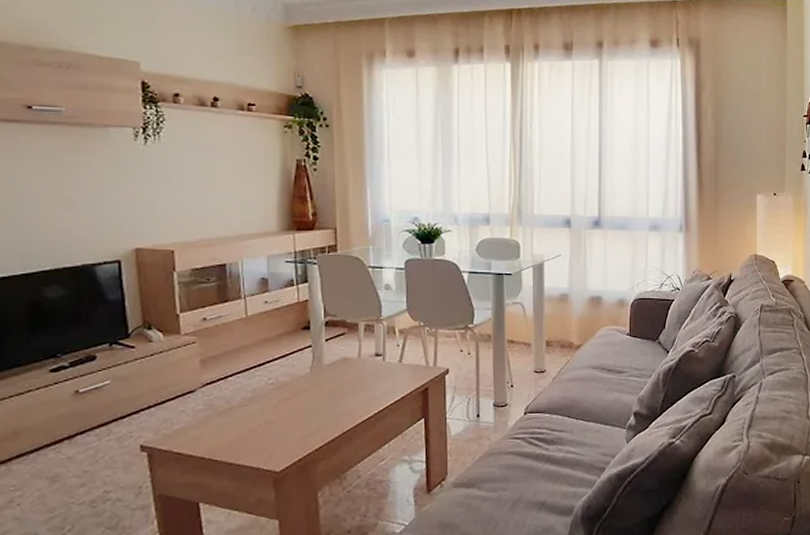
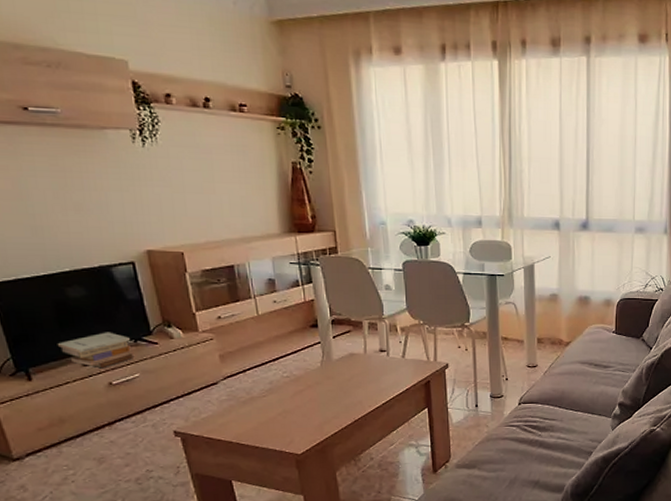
books: none [24,335,106,375] -> present [57,332,133,369]

